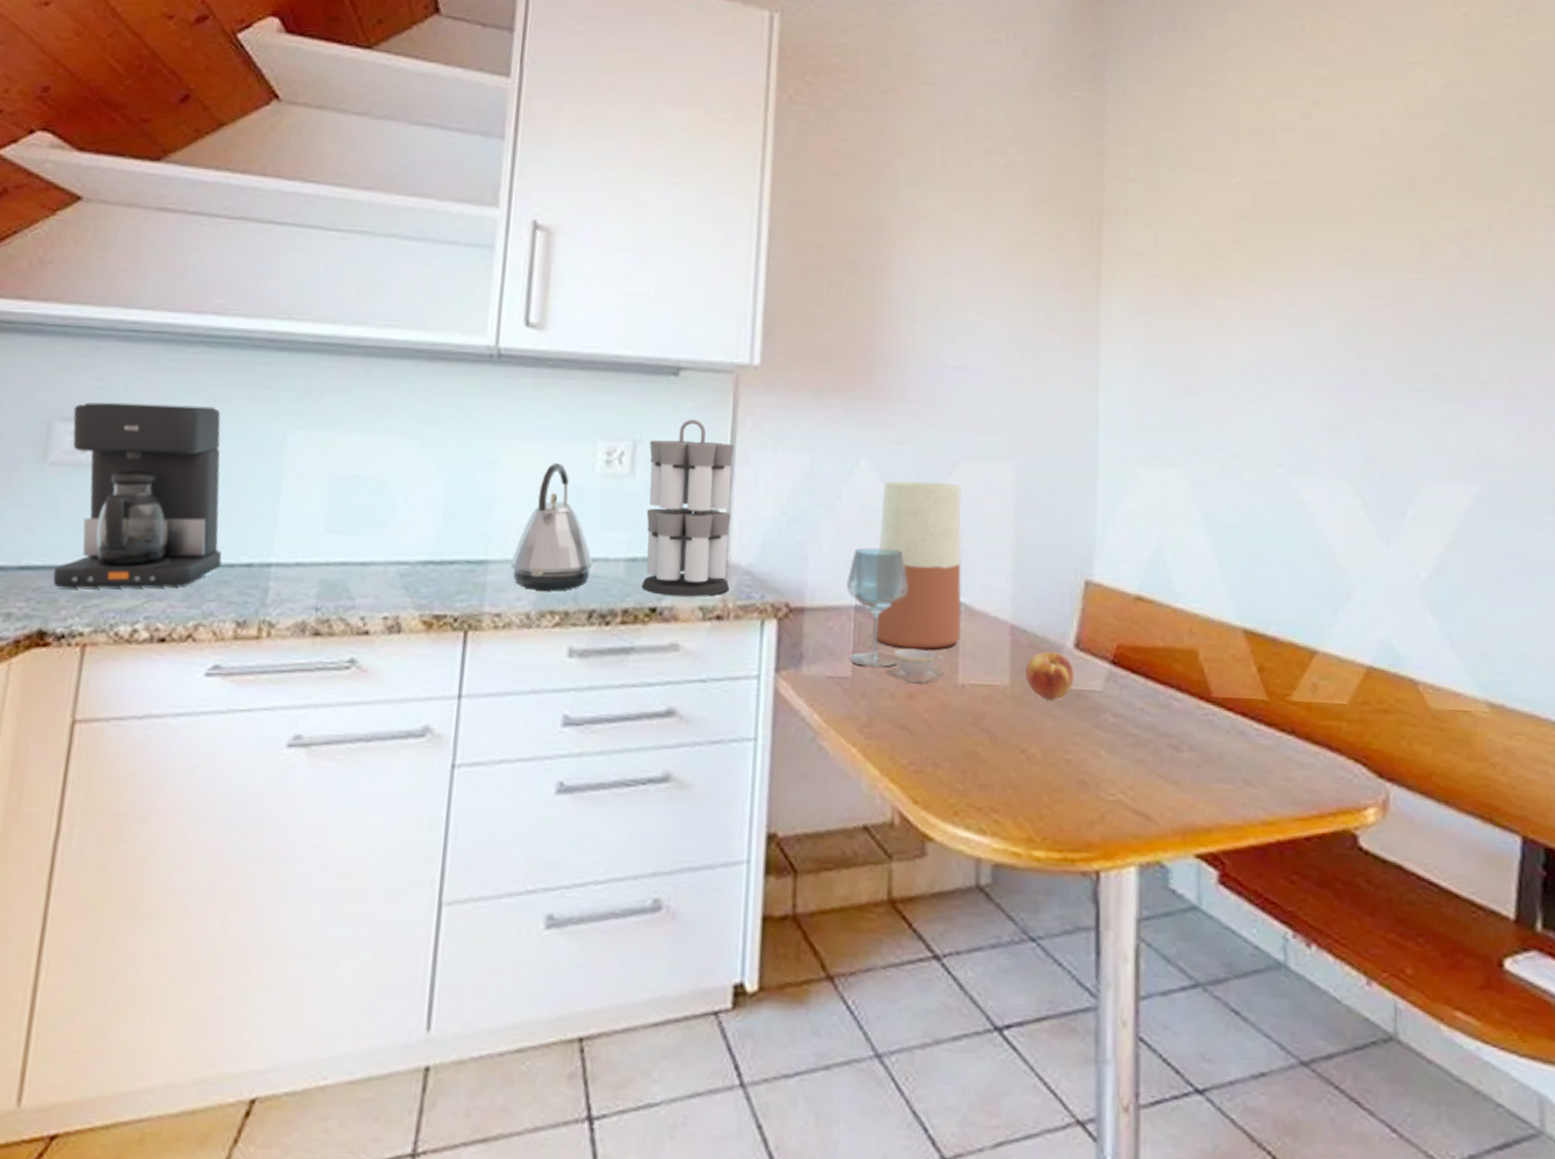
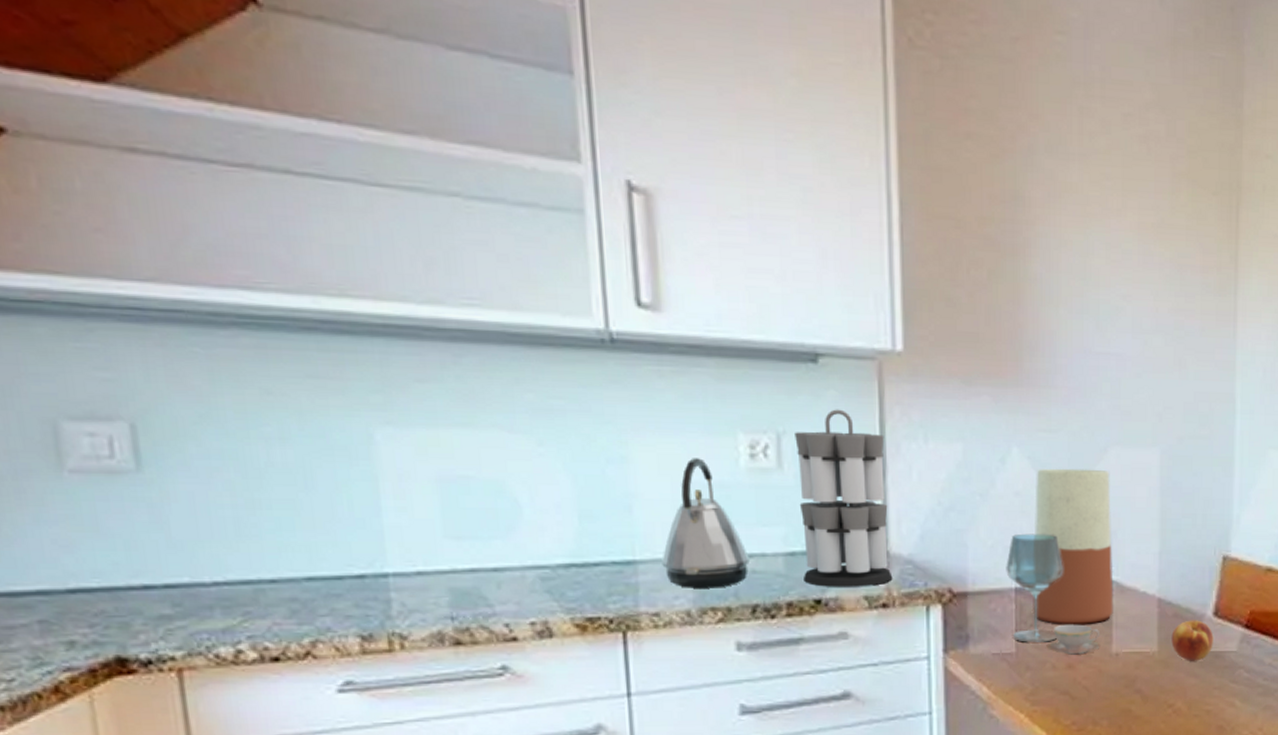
coffee maker: present [53,402,222,589] -> none [81,397,327,611]

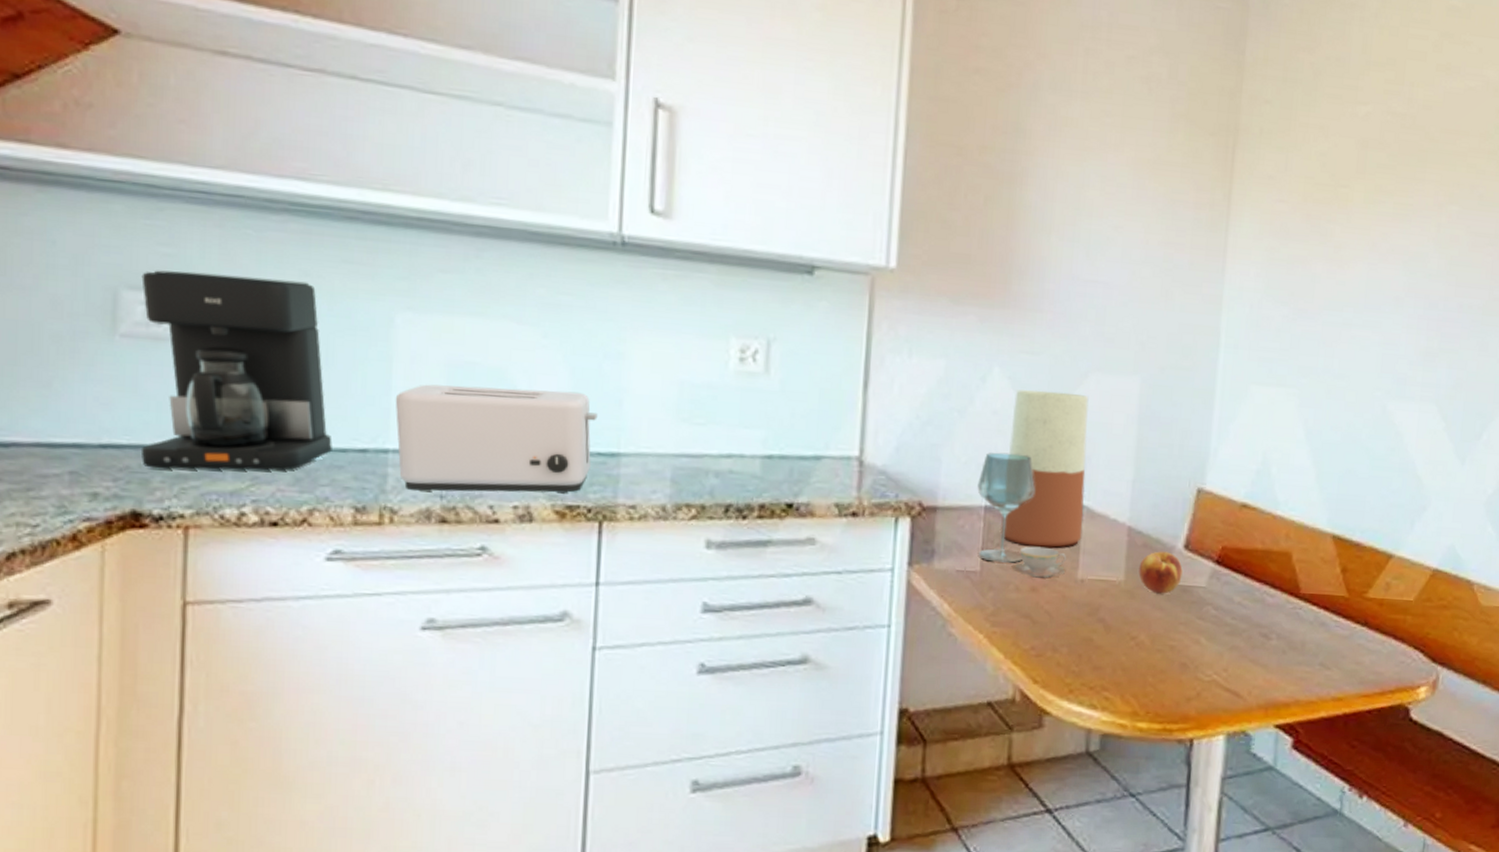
coffee maker: none [81,397,327,611] -> present [140,270,332,471]
toaster: none [387,500,608,615] -> present [395,384,598,494]
kettle: present [662,458,751,588] -> none [644,358,729,485]
spice rack: present [795,409,893,587] -> none [777,319,870,495]

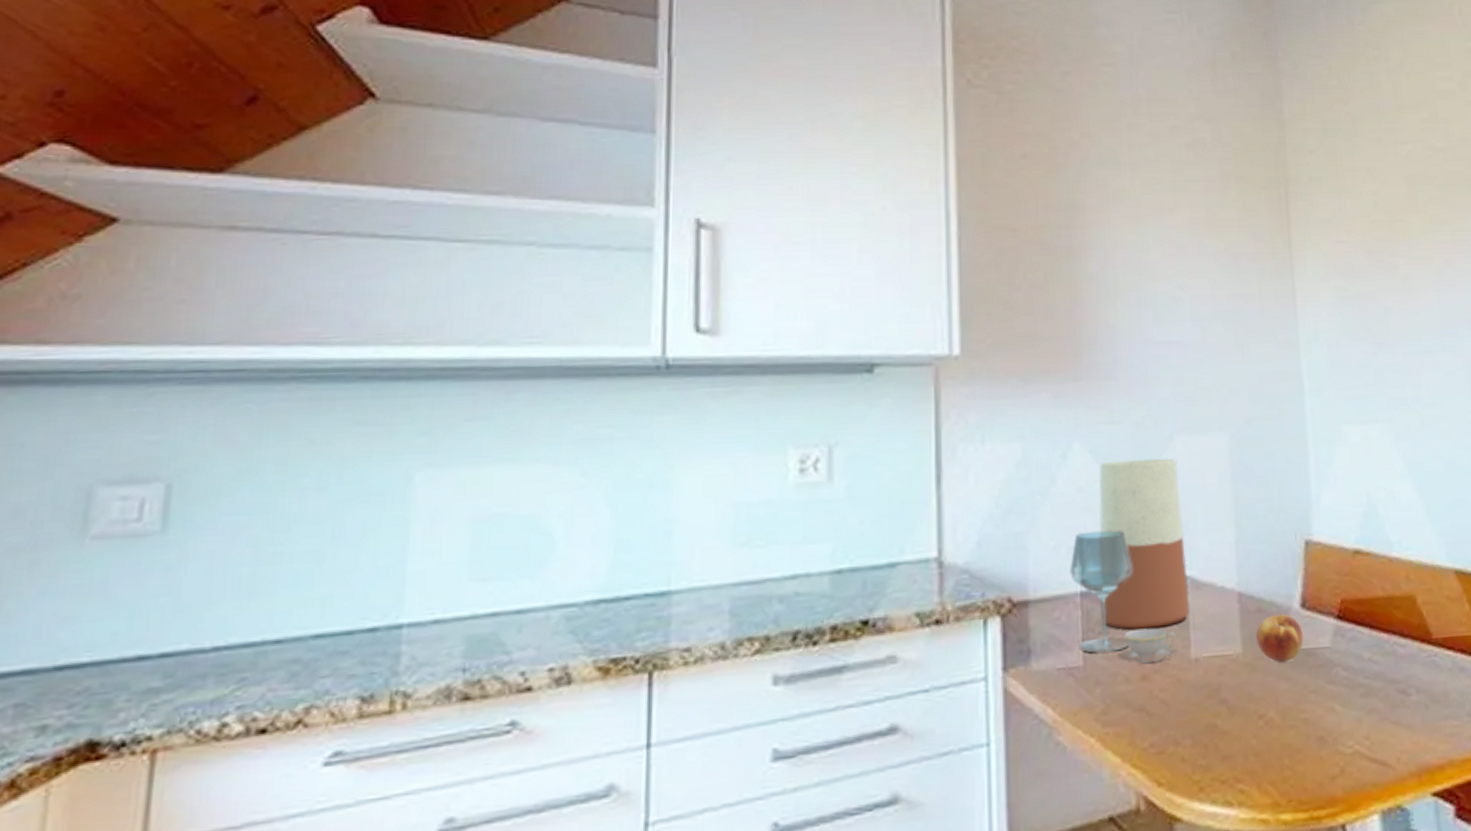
coffee maker: present [140,270,332,471] -> none [104,451,337,686]
toaster: present [395,384,598,494] -> none [411,530,644,668]

